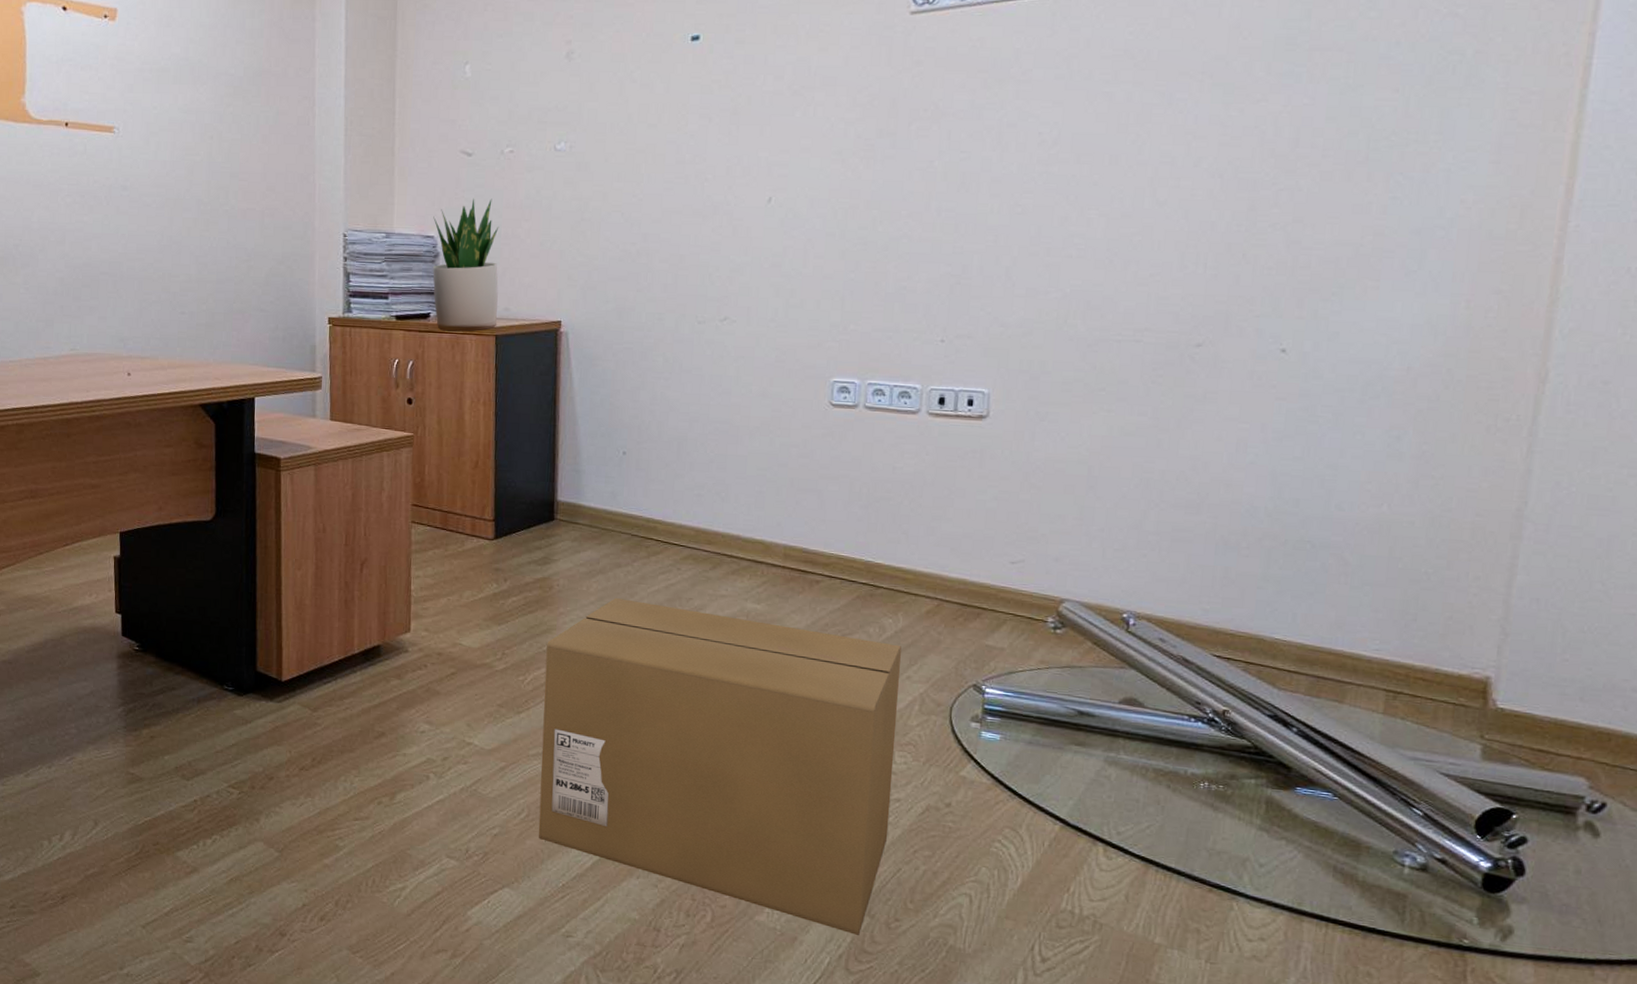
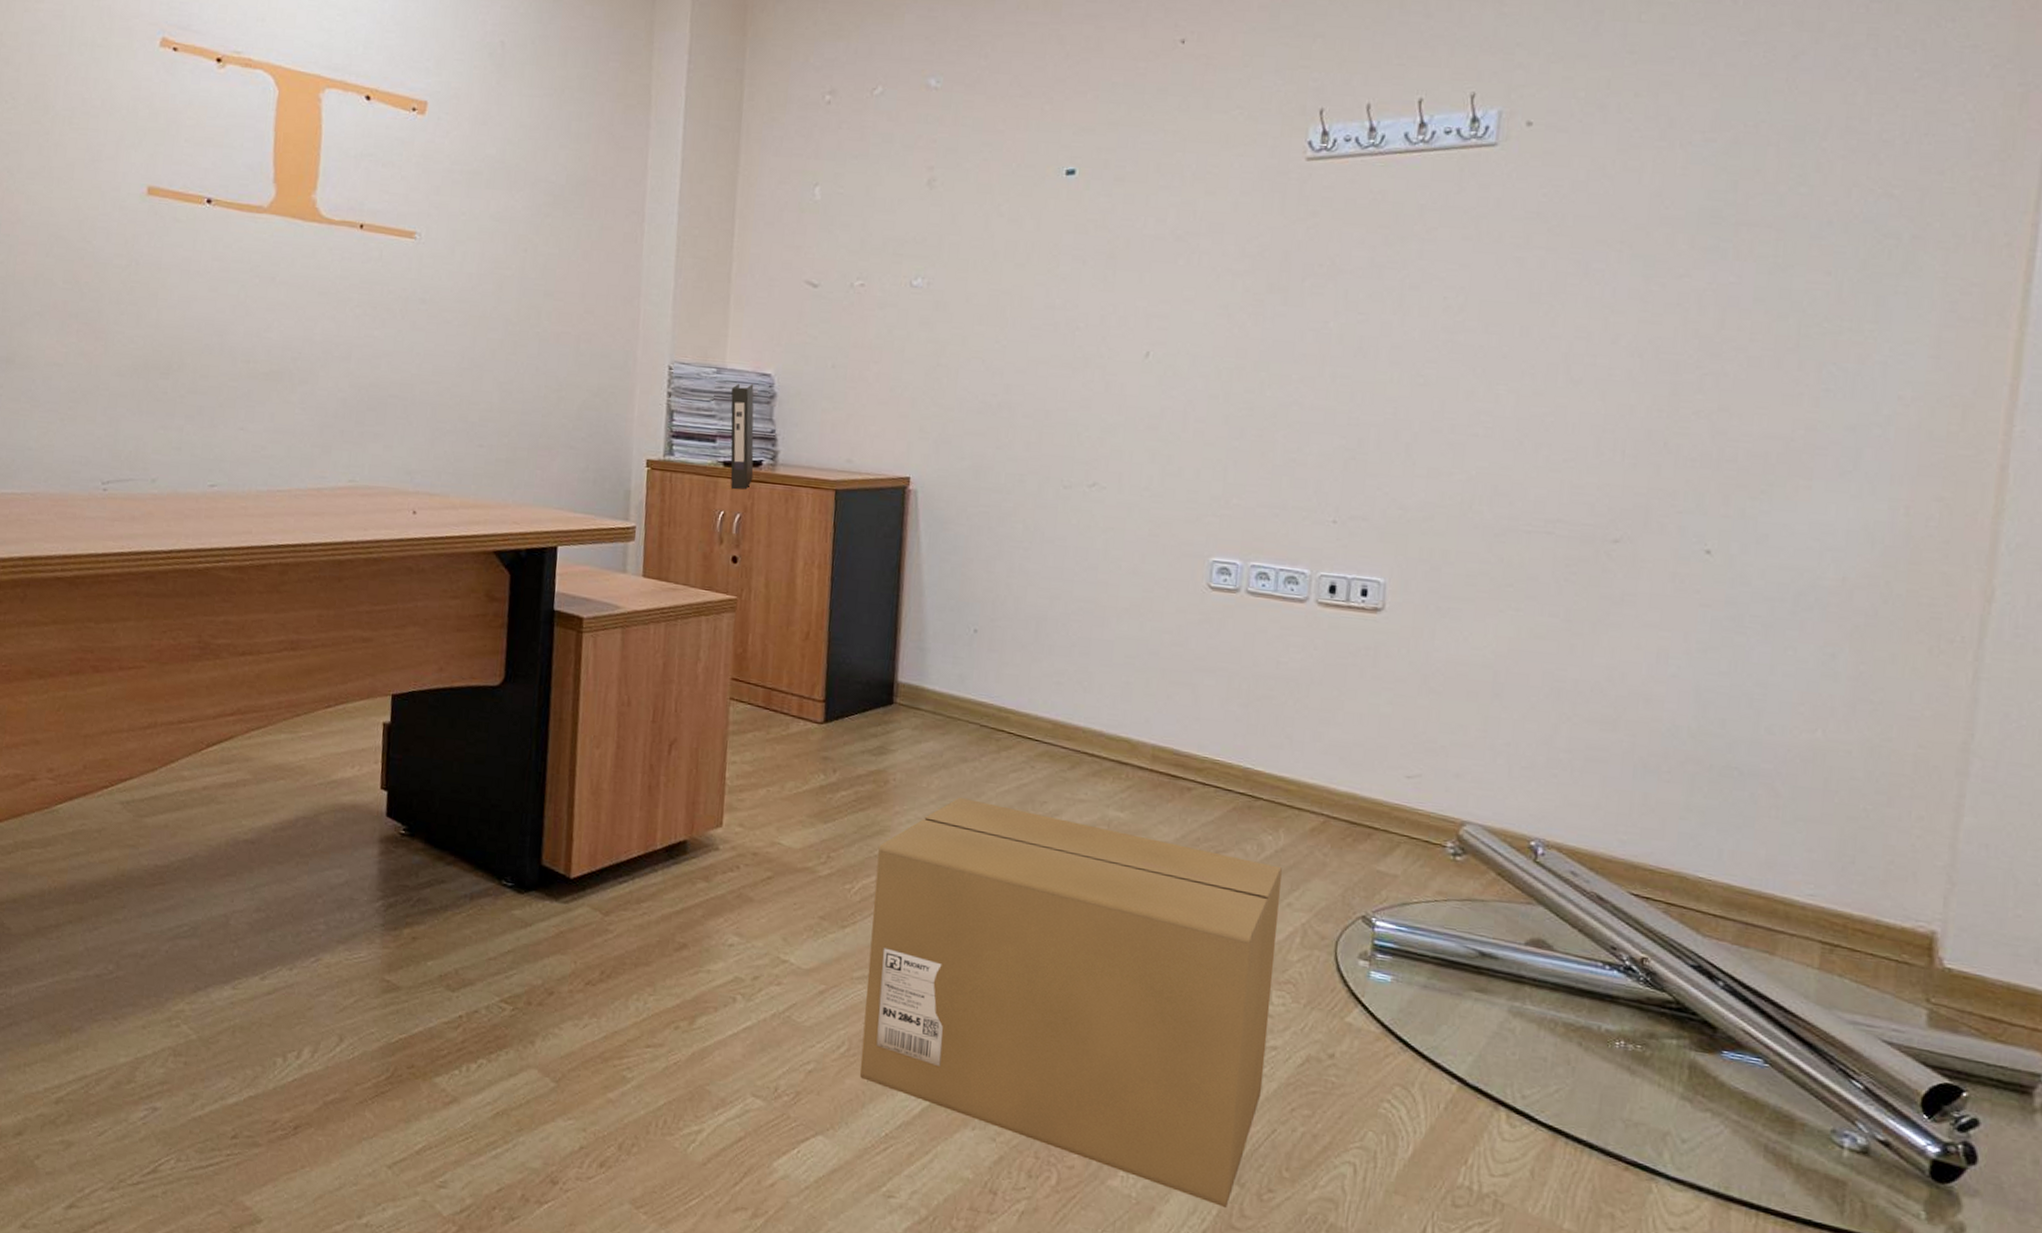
binder: none [399,245,423,340] -> present [730,383,754,490]
planter: present [433,198,499,332] -> none [767,334,845,485]

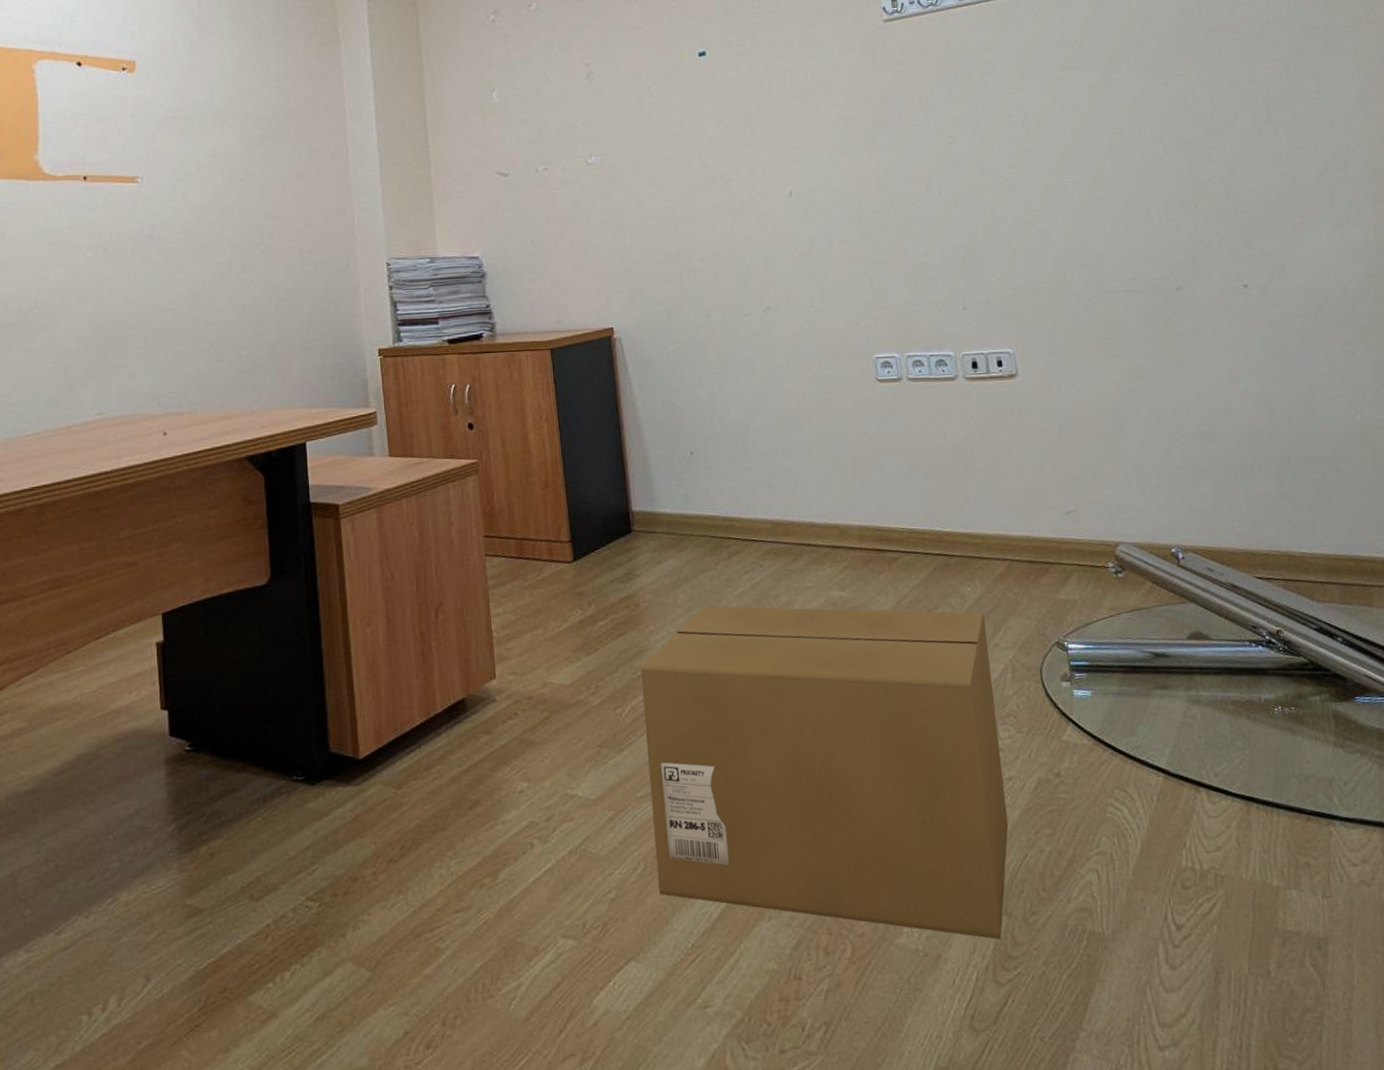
binder: present [730,383,754,490] -> none [445,267,477,364]

